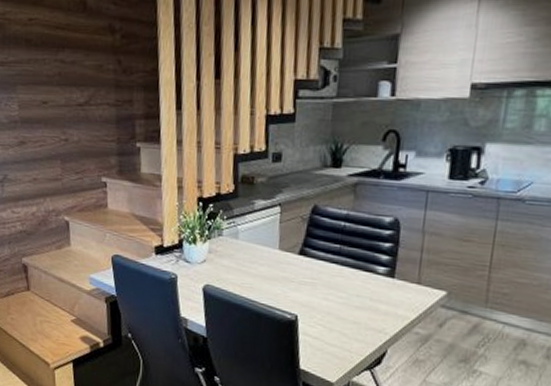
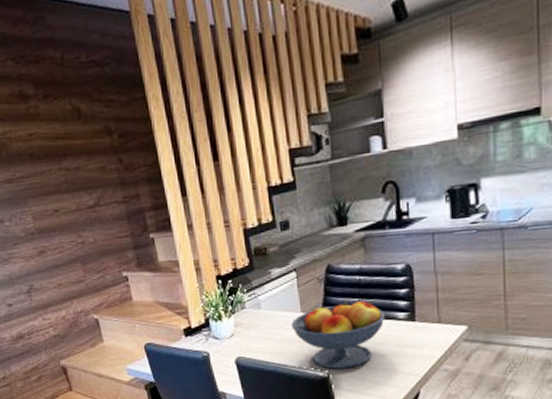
fruit bowl: none [266,245,365,315] -> present [291,301,385,369]

